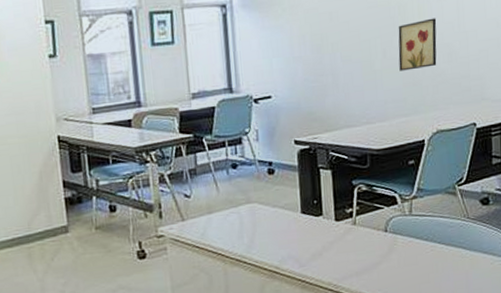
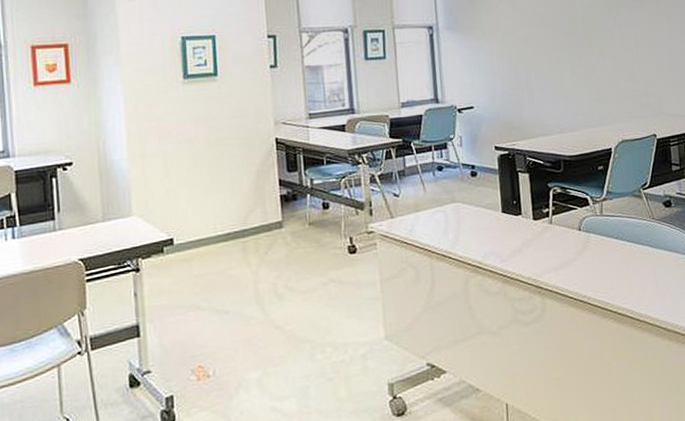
wall art: present [398,18,437,71] -> none [584,43,620,88]

